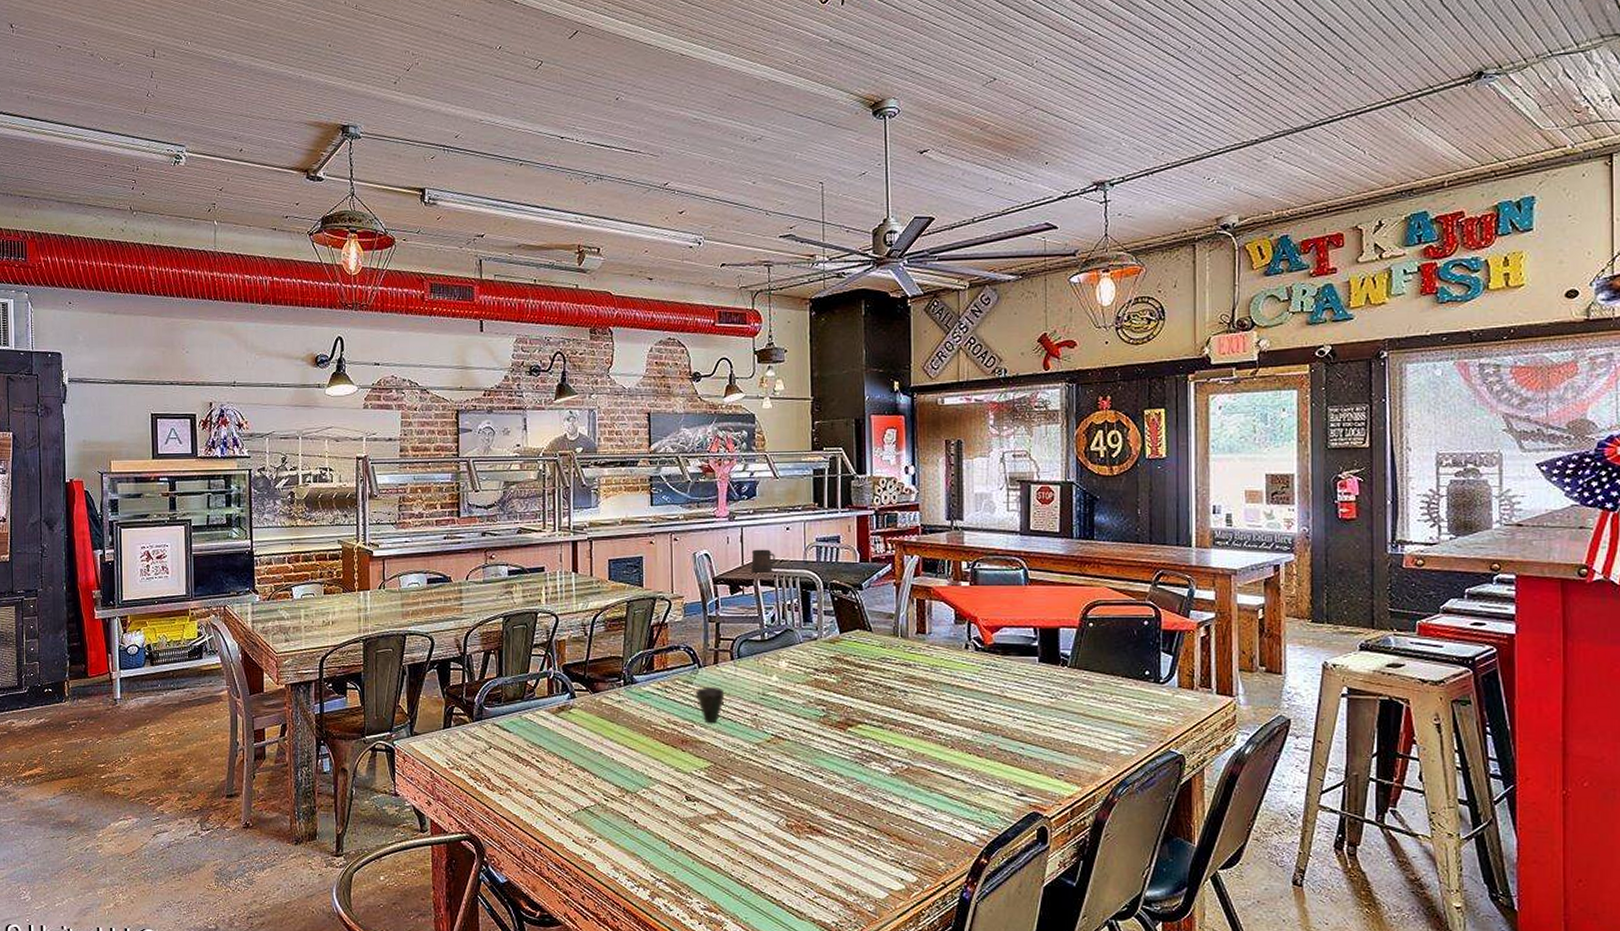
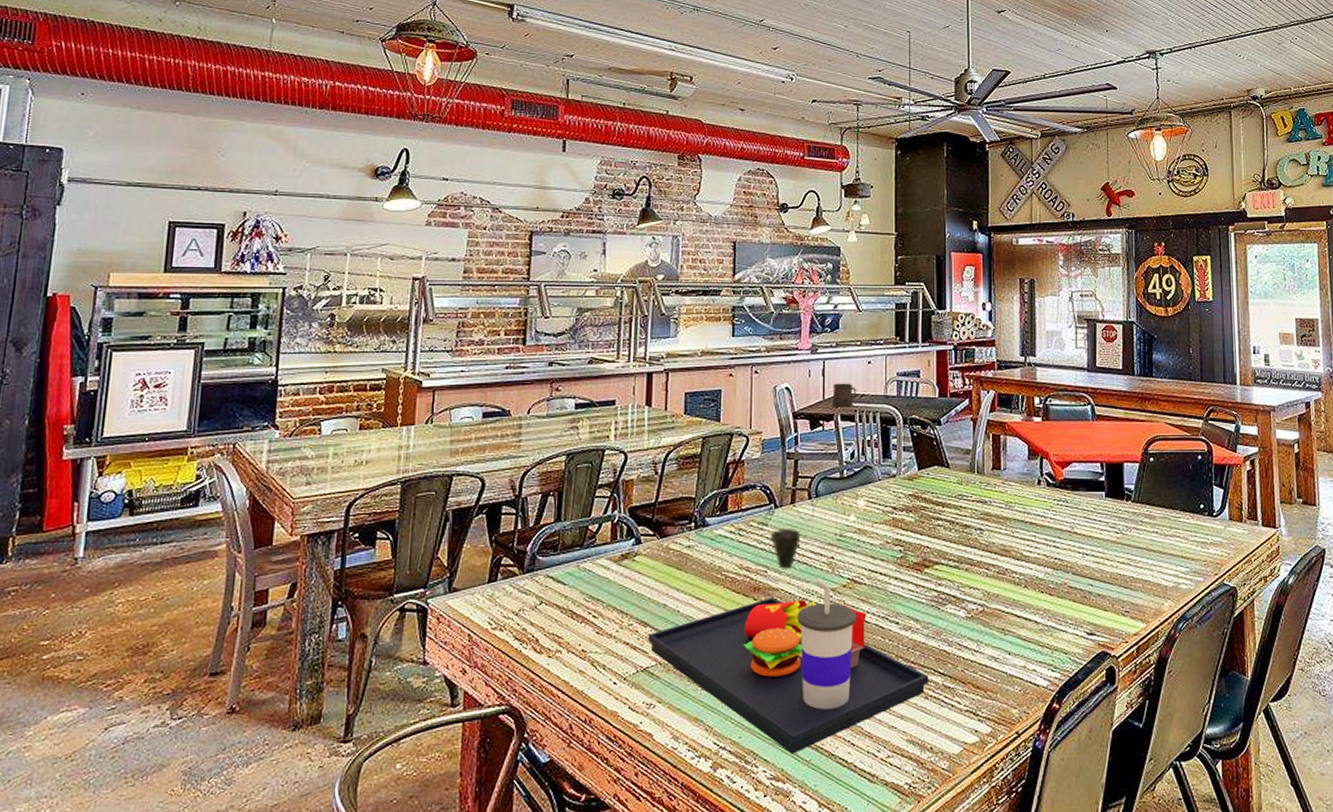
food tray: none [586,732,854,890] -> present [648,576,929,754]

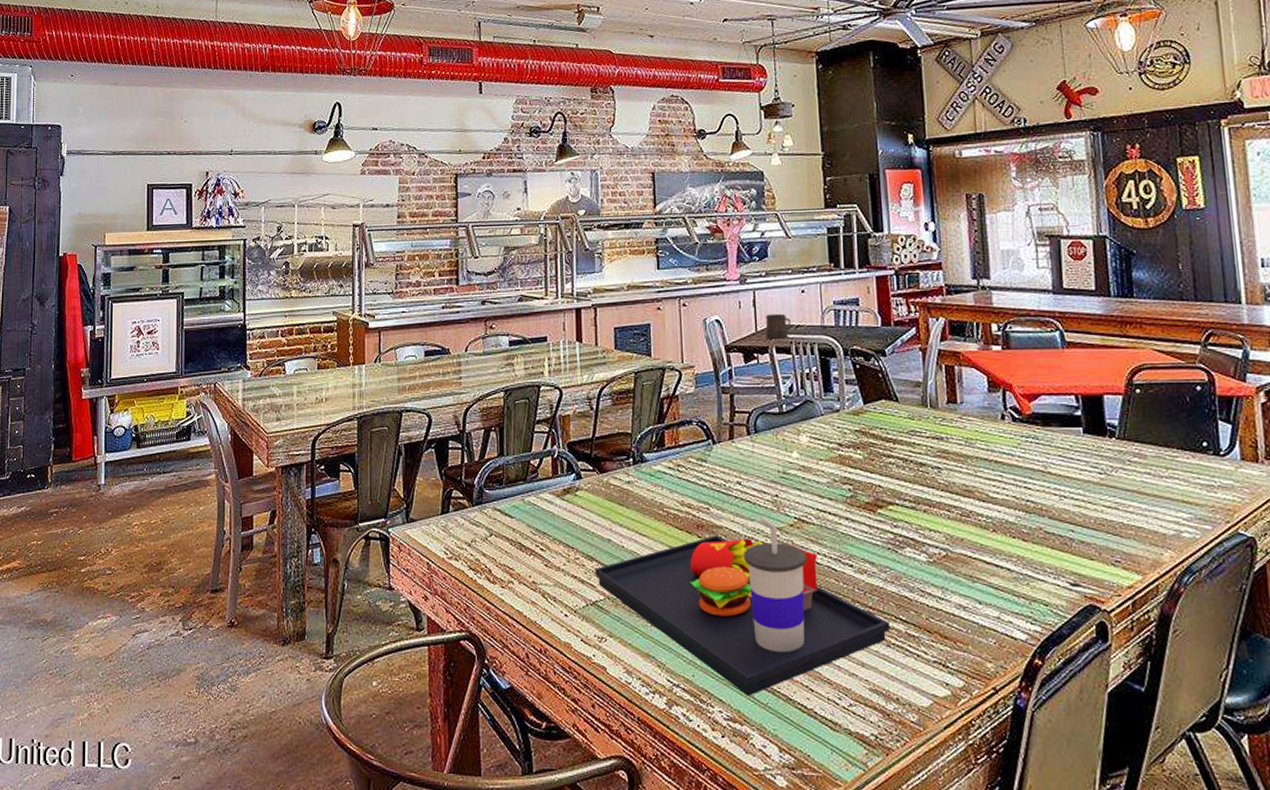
cup: present [770,529,800,569] -> none [710,465,741,506]

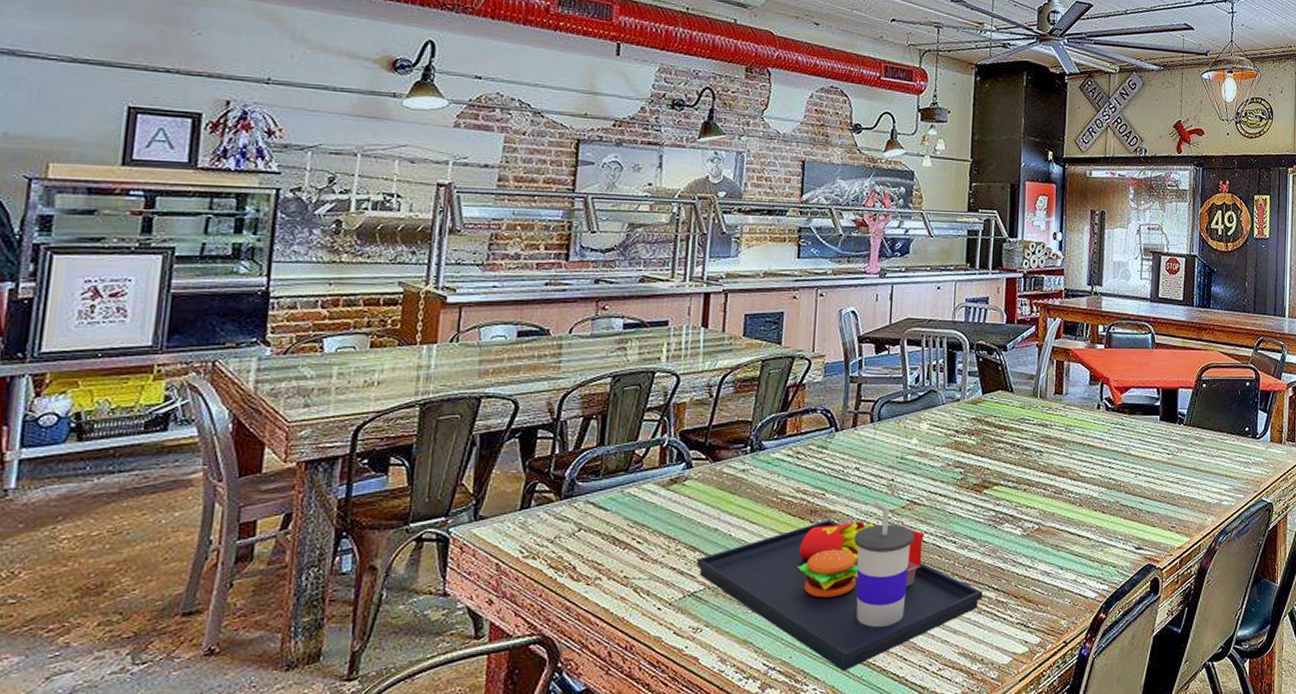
beer mug: present [764,313,791,339] -> none [898,308,924,332]

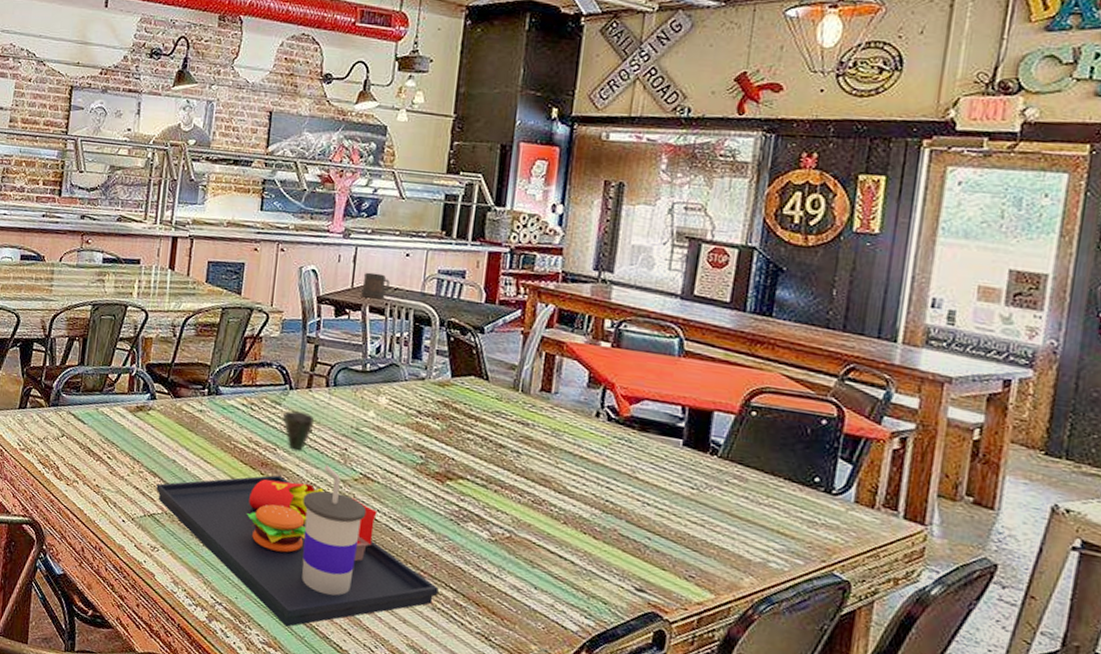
cup: none [829,452,860,491] -> present [282,410,314,450]
beer mug: none [898,308,924,332] -> present [360,272,390,300]

